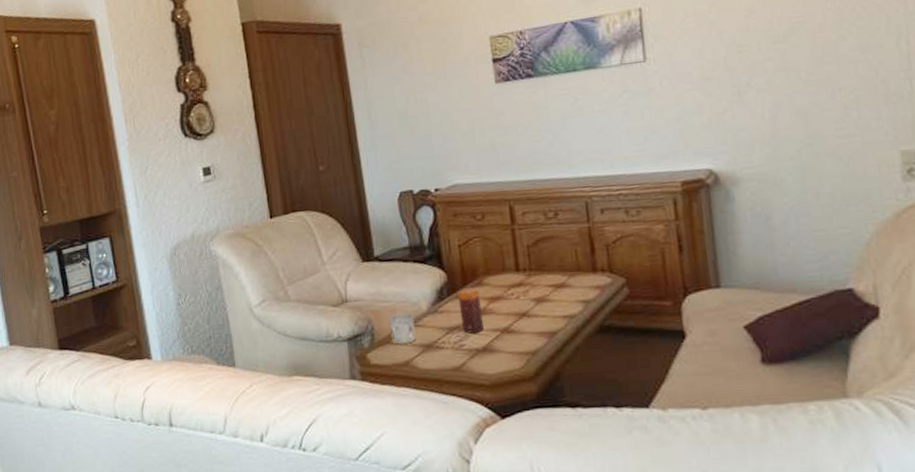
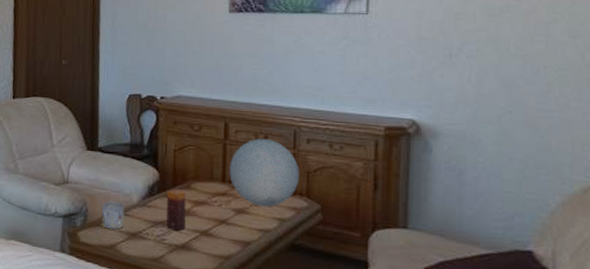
decorative orb: none [521,216,599,291] -> present [229,139,300,207]

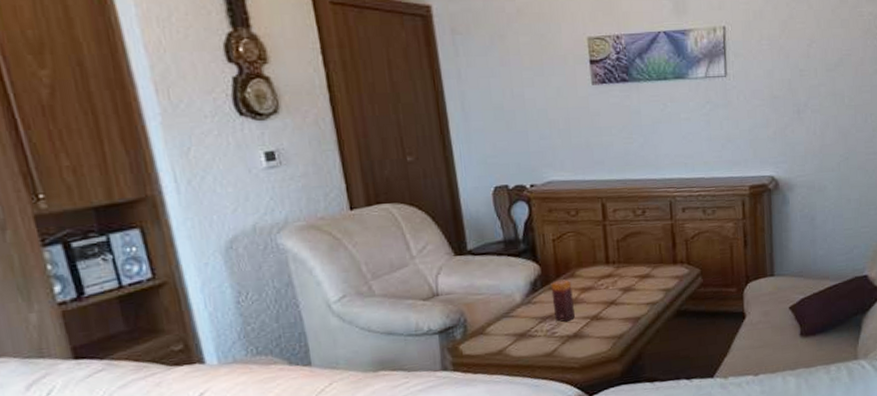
mug: present [101,202,125,230] -> none [482,305,510,335]
decorative orb: present [229,139,300,207] -> none [611,214,679,281]

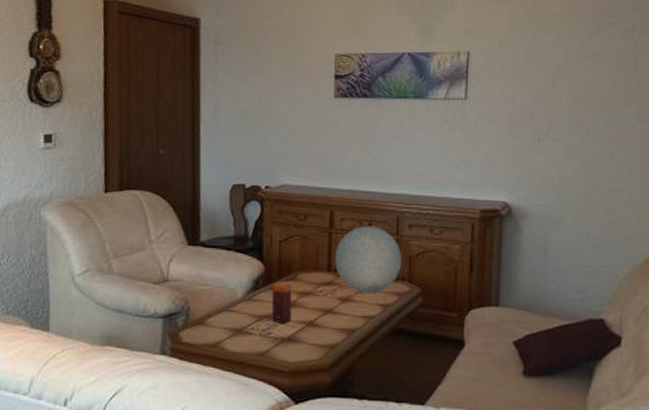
decorative orb: none [611,214,679,281] -> present [334,226,402,294]

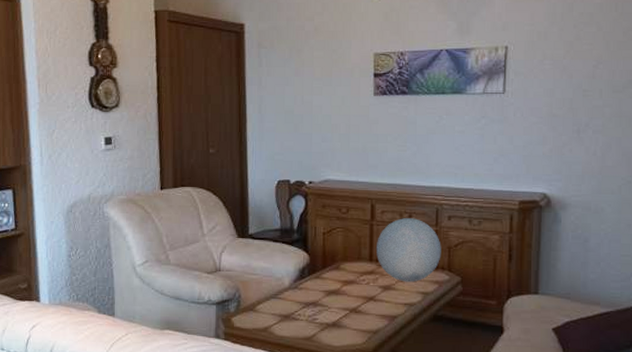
candle: present [271,281,292,323] -> none [317,271,336,310]

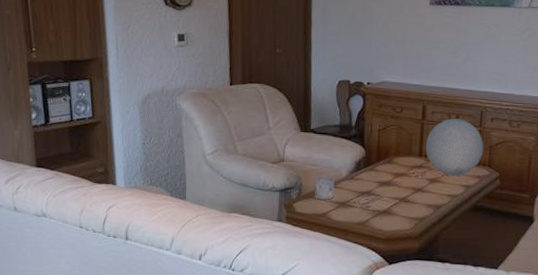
mug: none [254,286,277,313] -> present [314,176,335,200]

